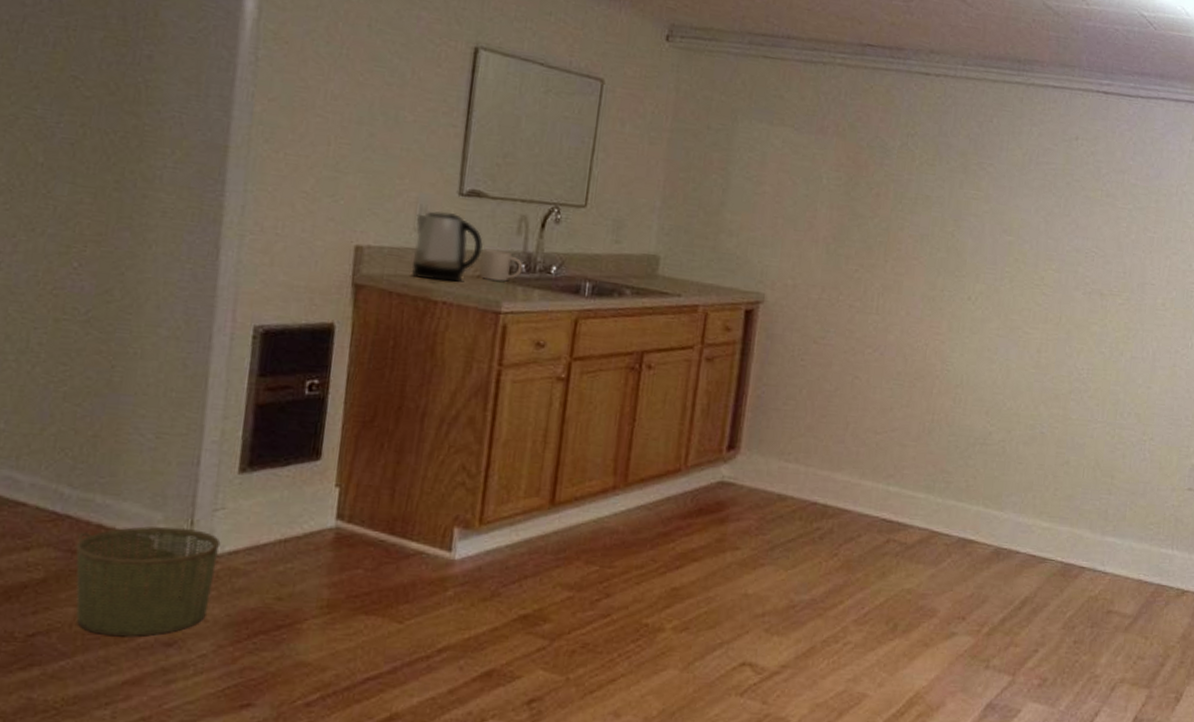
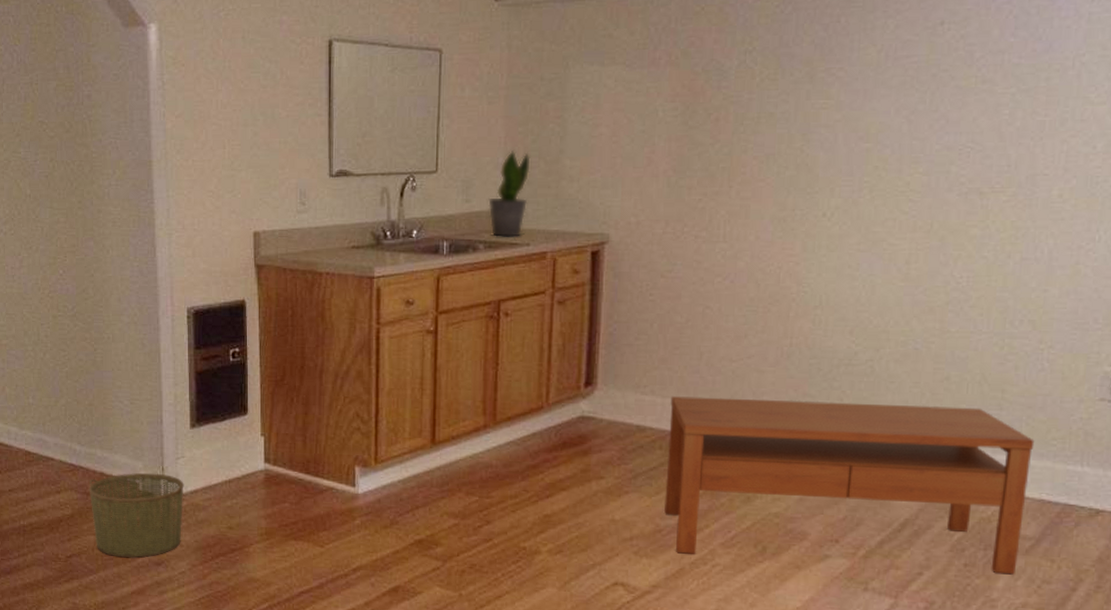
kettle: present [411,211,483,283] -> none [298,192,353,255]
mug: present [479,248,523,282] -> none [353,221,389,249]
potted plant: none [640,195,690,286] -> present [488,149,531,237]
coffee table: none [799,465,1136,651] -> present [664,396,1035,575]

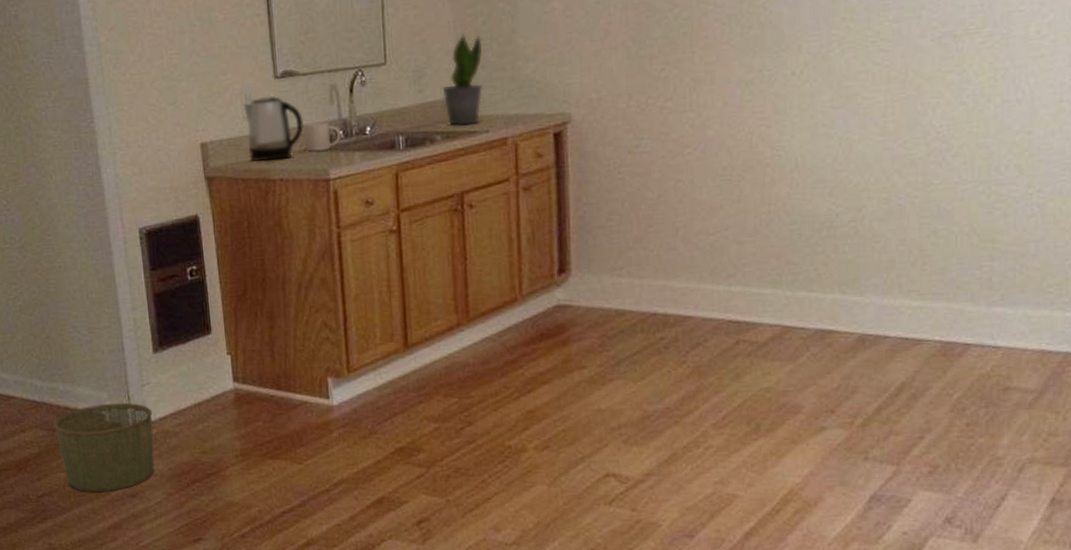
kettle: none [298,192,353,255] -> present [243,96,304,162]
mug: none [353,221,389,249] -> present [303,121,341,152]
coffee table: present [664,396,1035,575] -> none [648,260,1030,438]

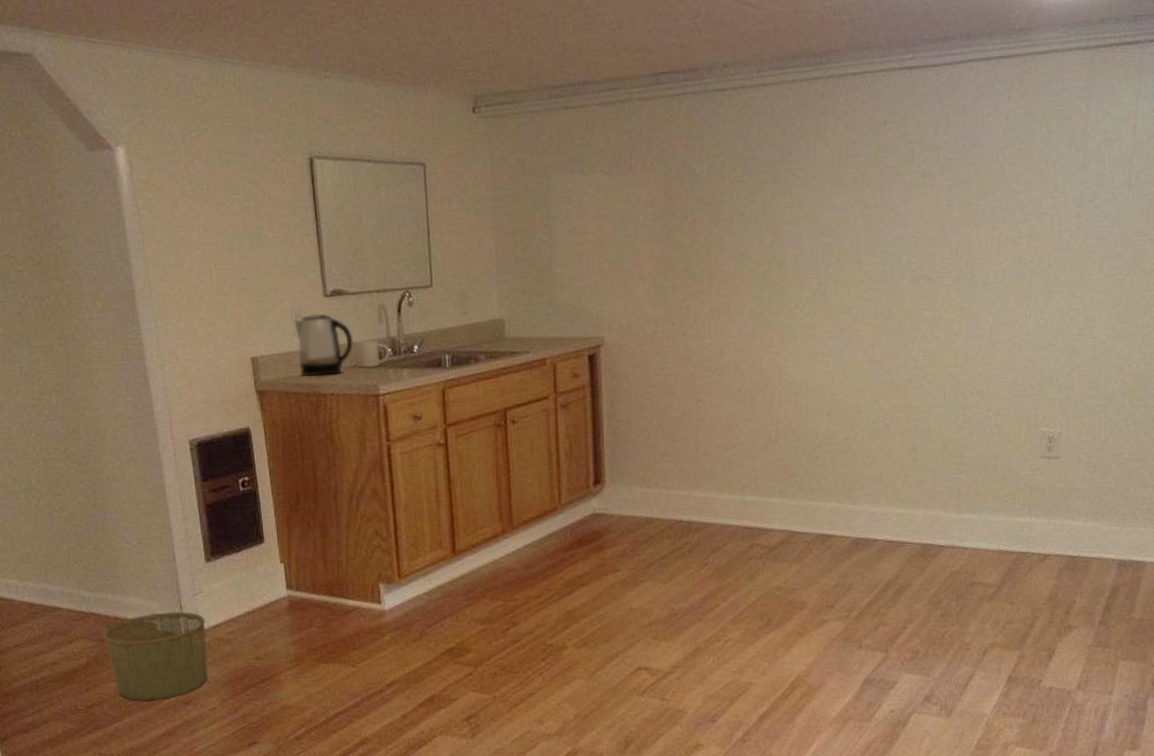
potted plant: present [442,33,484,127] -> none [485,260,524,347]

